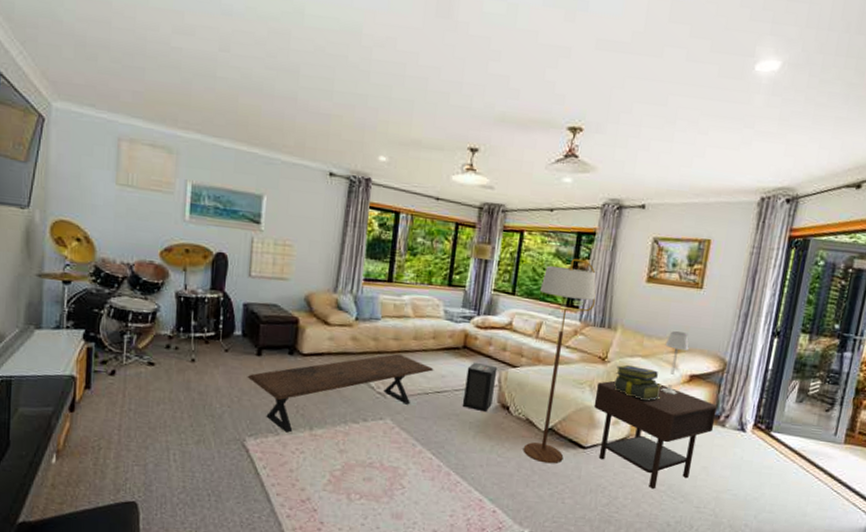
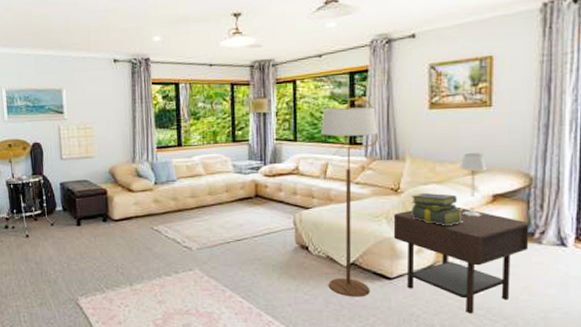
coffee table: present [247,353,434,433] -> none [72,209,232,290]
speaker: present [463,362,498,413] -> none [262,208,291,254]

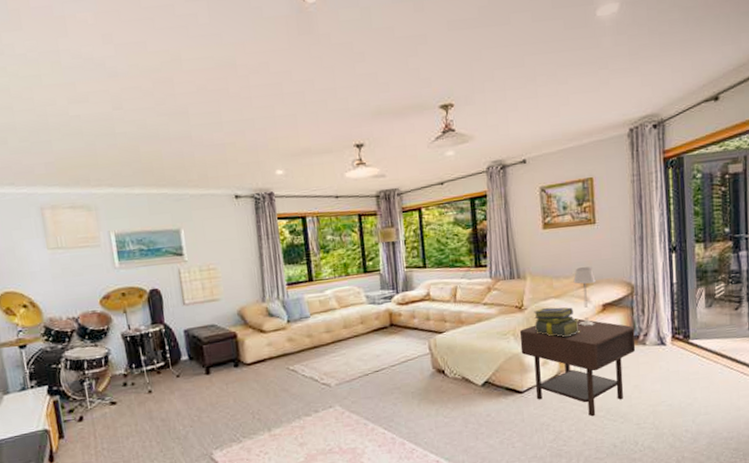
floor lamp: present [320,97,379,297] -> none [447,221,505,415]

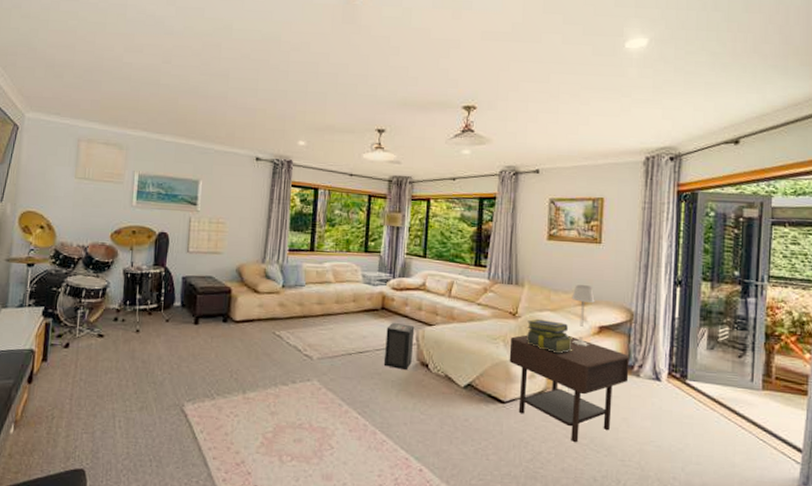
speaker: none [398,336,428,381] -> present [384,322,415,371]

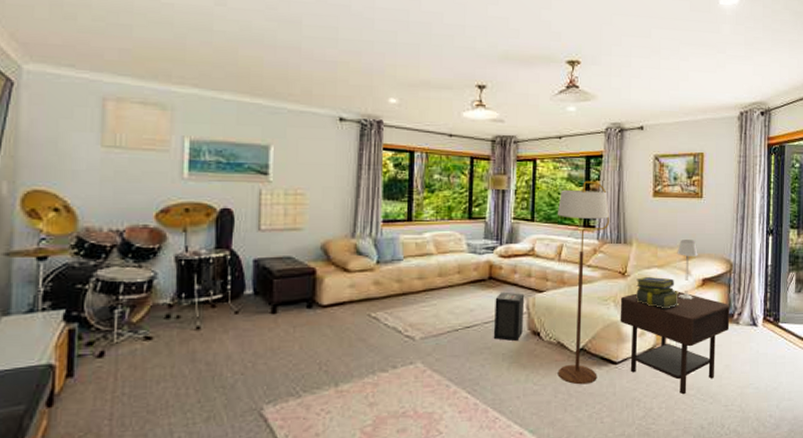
floor lamp: none [444,221,502,420] -> present [557,180,610,385]

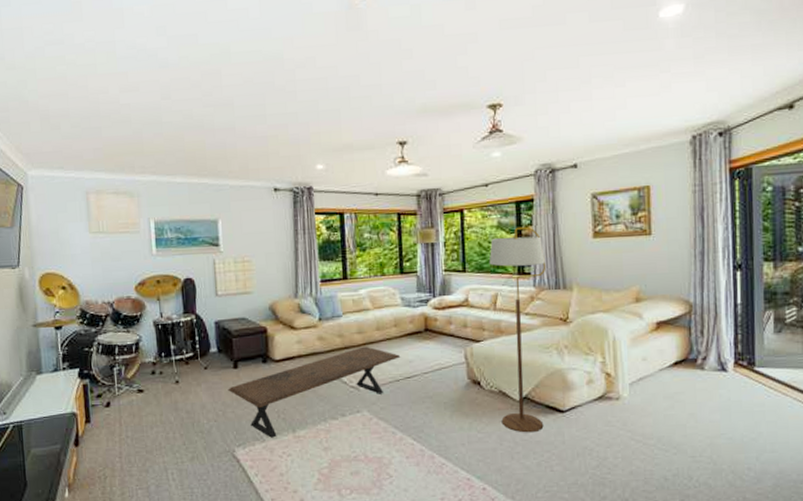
coffee table: none [261,293,462,393] -> present [228,346,401,438]
speaker: present [494,291,525,342] -> none [432,342,463,391]
side table: present [620,290,730,395] -> none [563,335,693,445]
stack of books: present [636,276,680,309] -> none [580,321,631,356]
table lamp: present [677,238,698,300] -> none [624,280,650,345]

